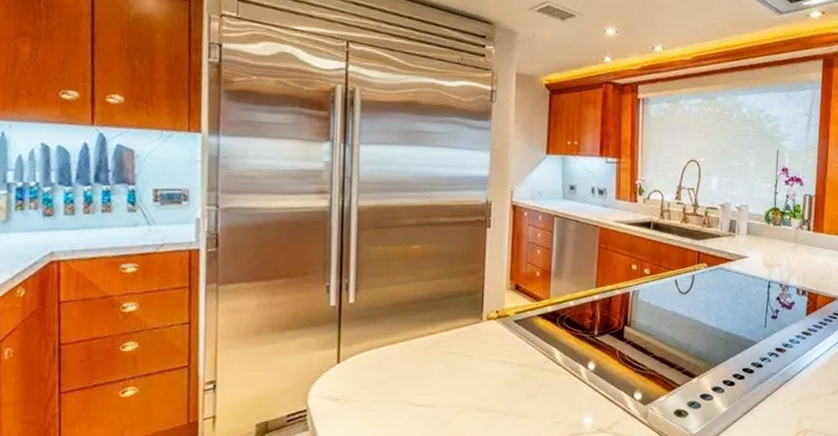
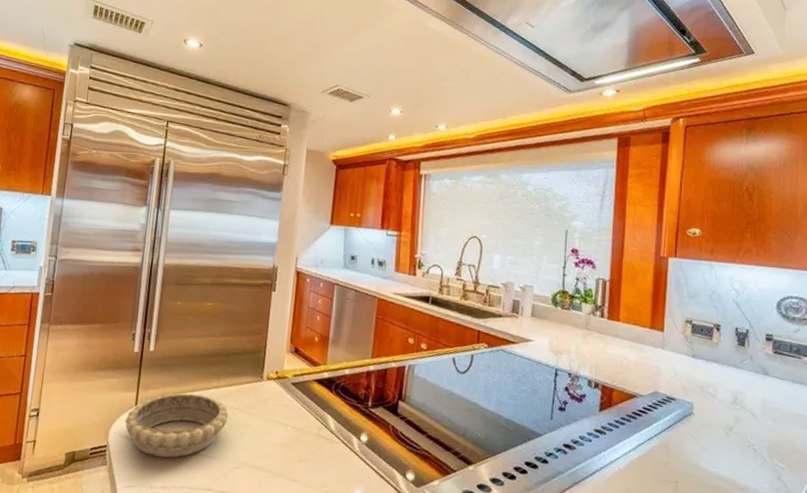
decorative bowl: none [326,342,448,414] -> present [125,393,229,458]

